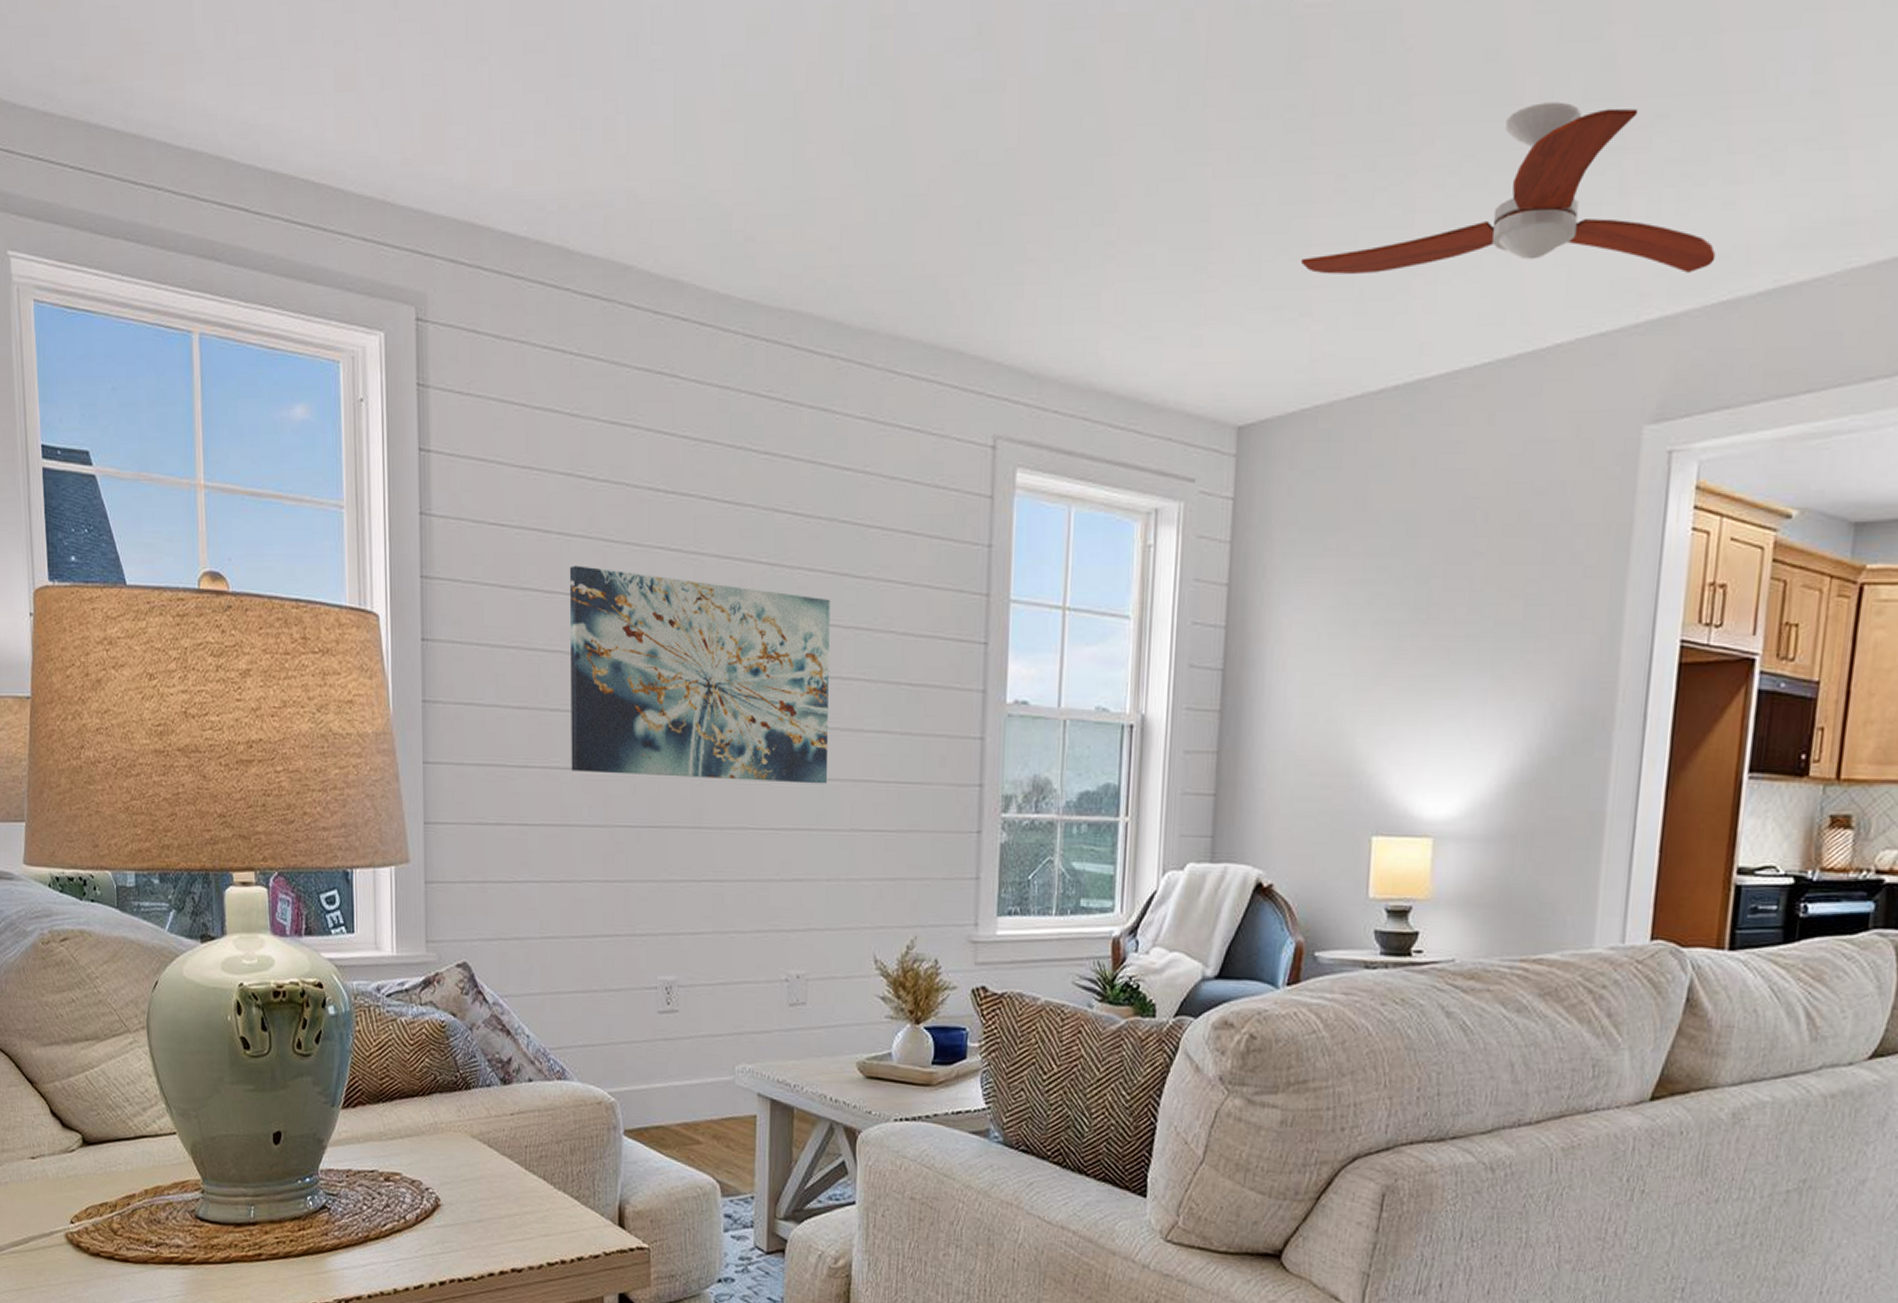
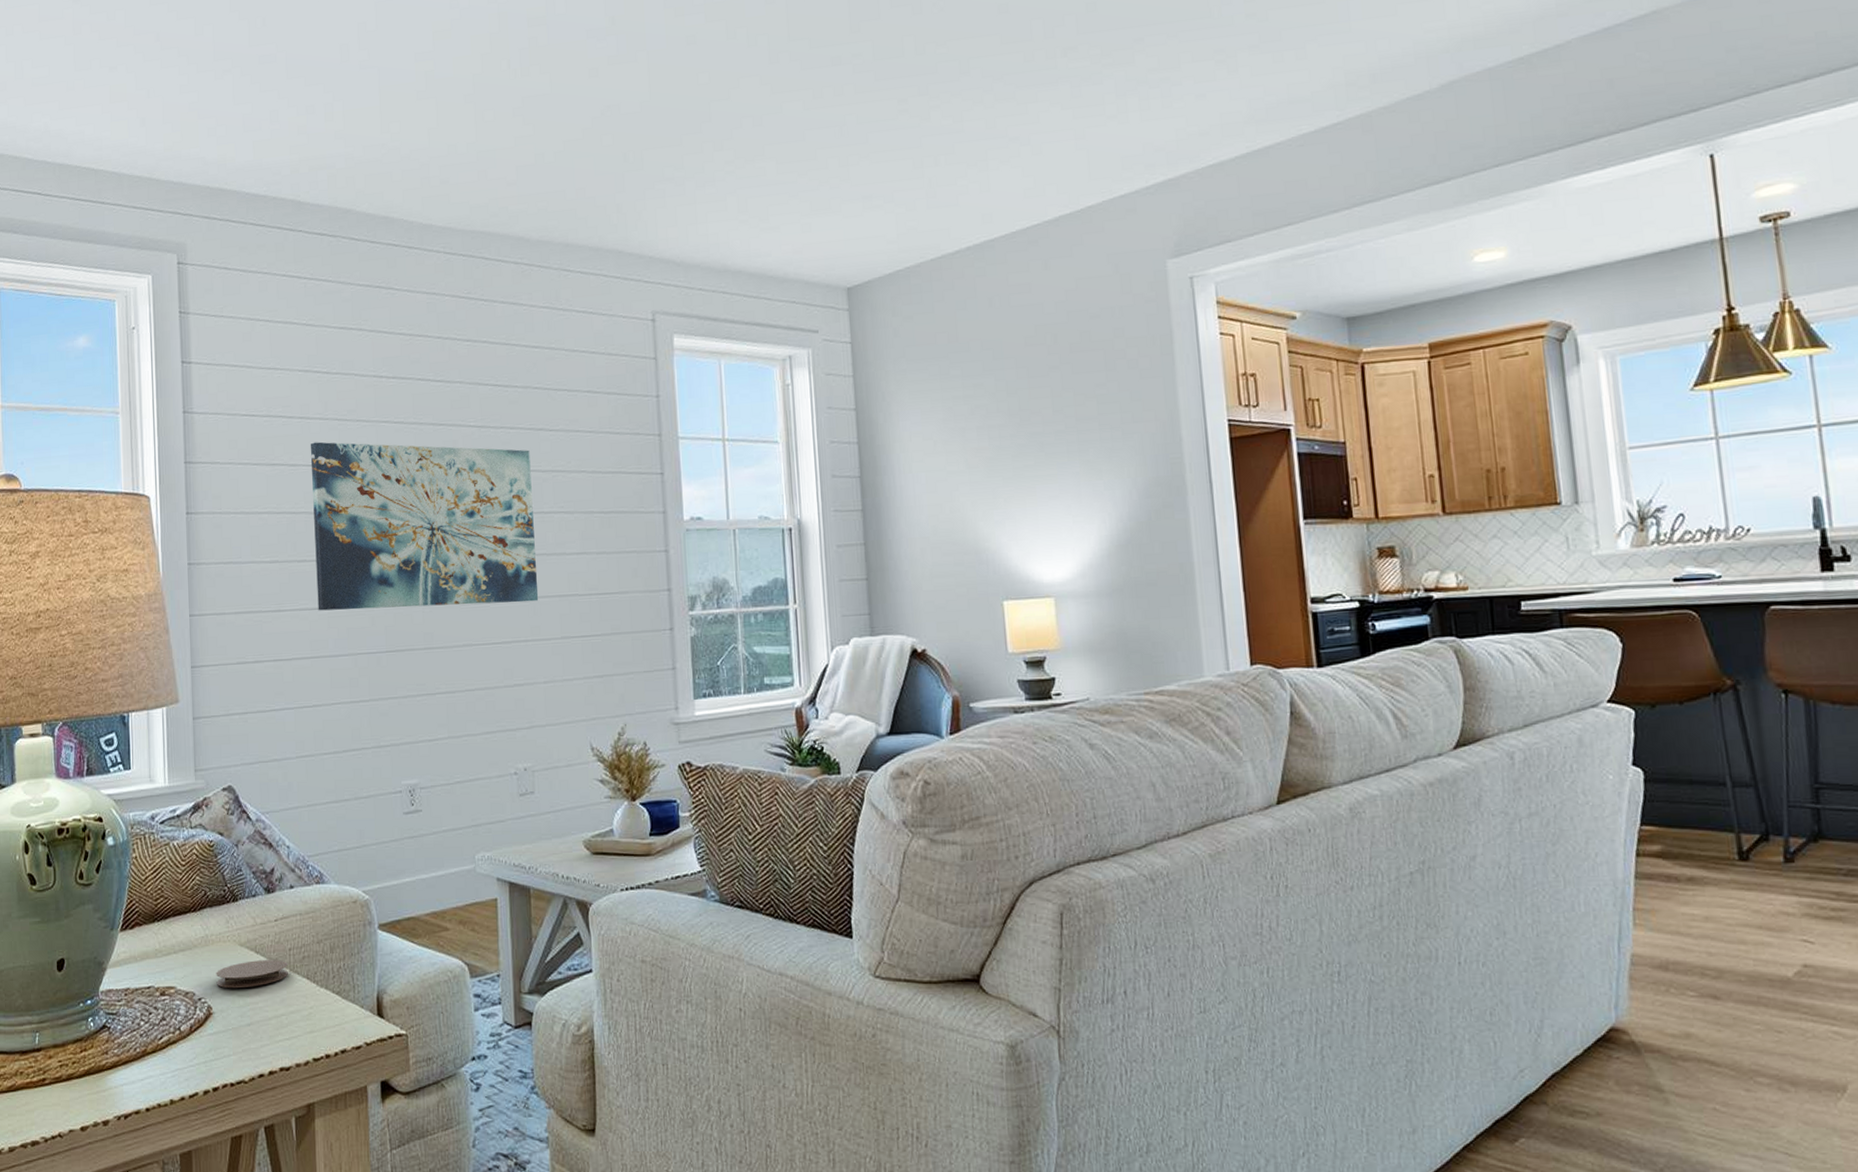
coaster: none [445,1154,523,1182] -> present [216,960,288,988]
ceiling fan: present [1301,101,1716,275] -> none [880,36,1199,171]

